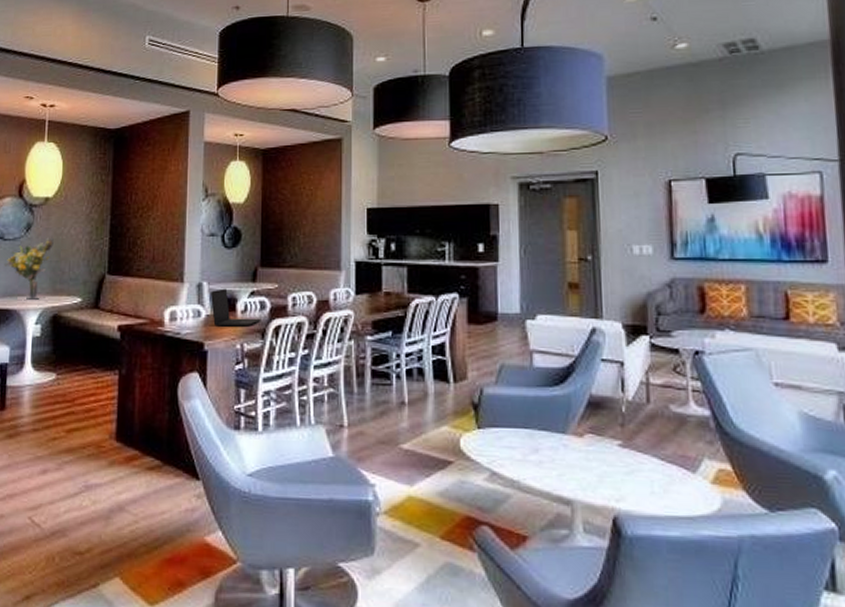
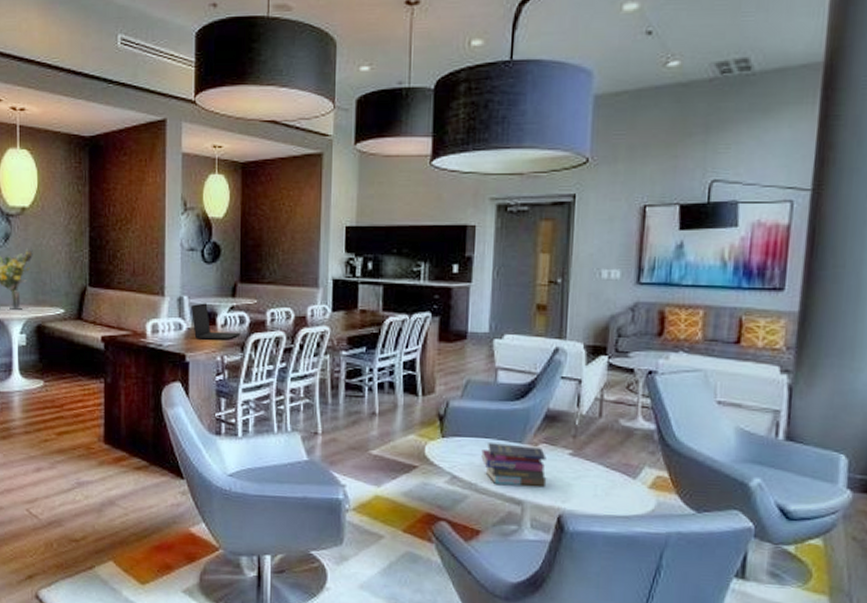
books: none [522,434,597,483] -> present [481,443,547,486]

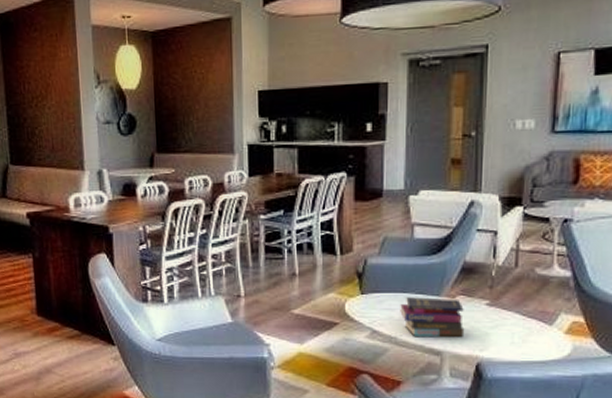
laptop: present [191,303,241,340] -> none [111,175,161,211]

